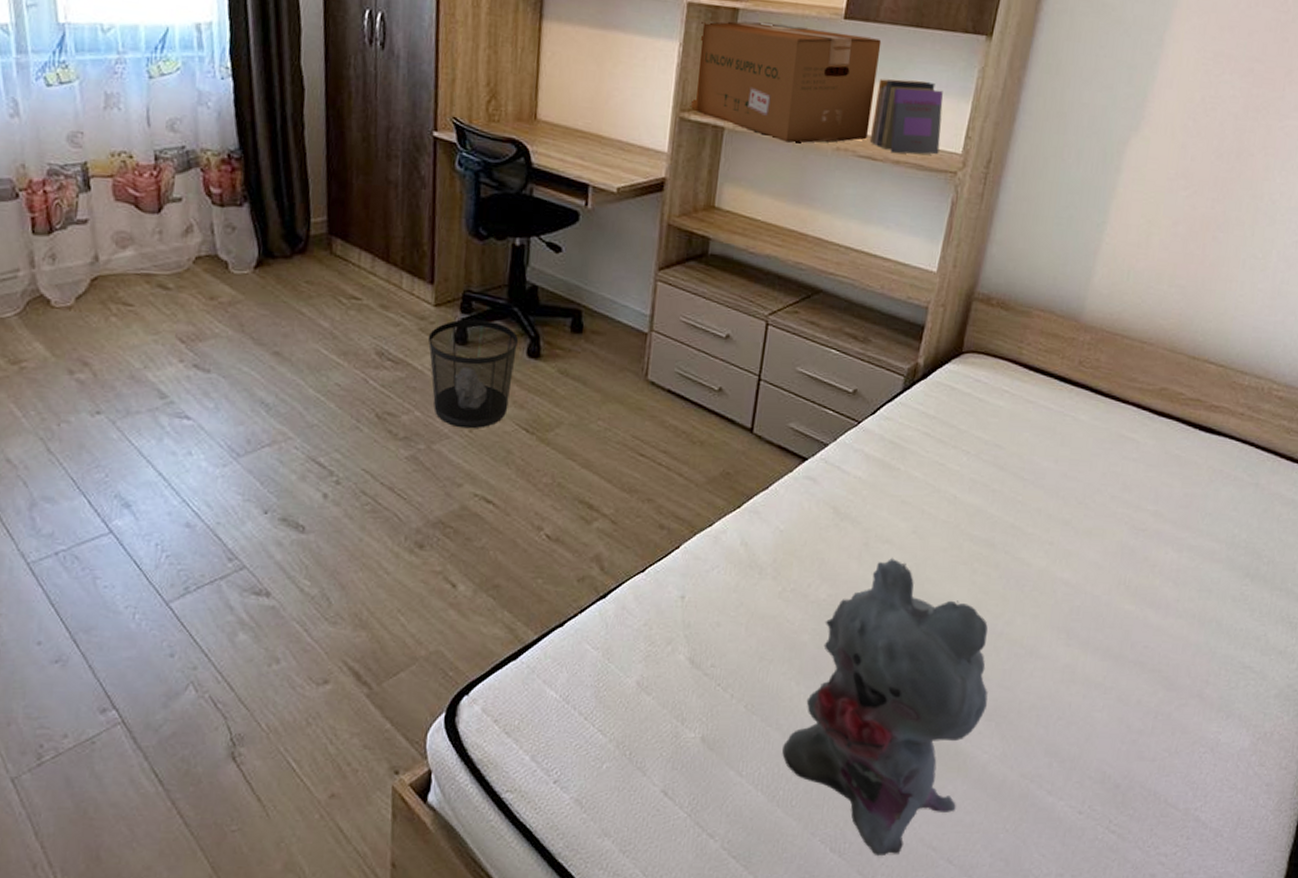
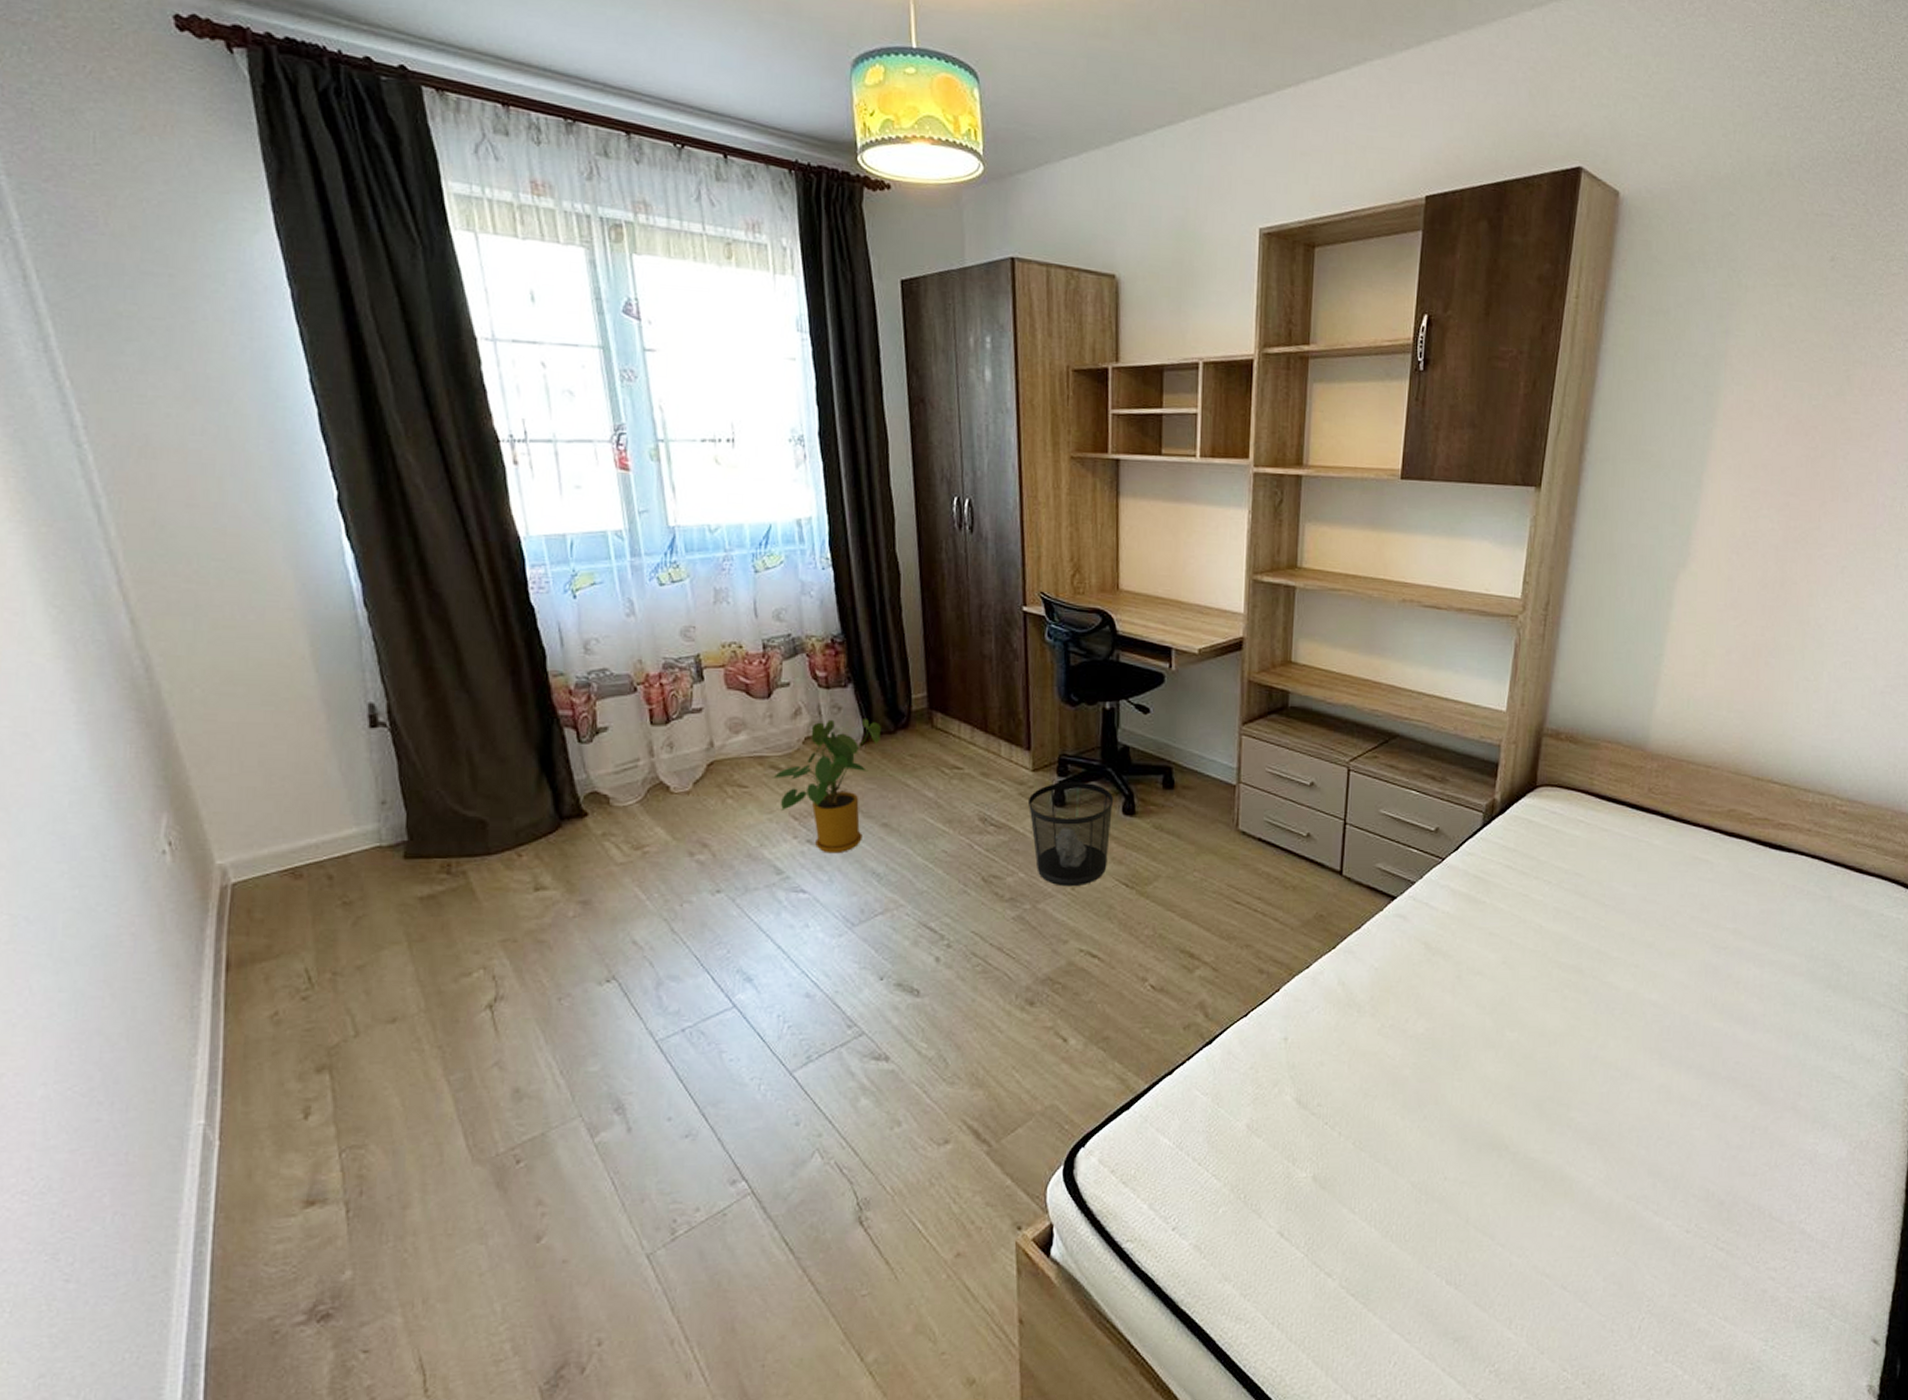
house plant: none [158,239,277,381] -> present [771,719,881,854]
box: present [691,21,882,143] -> none [1263,487,1438,597]
plush toy: present [782,557,988,857] -> none [1392,988,1589,1287]
books: present [869,79,943,155] -> none [1433,532,1500,602]

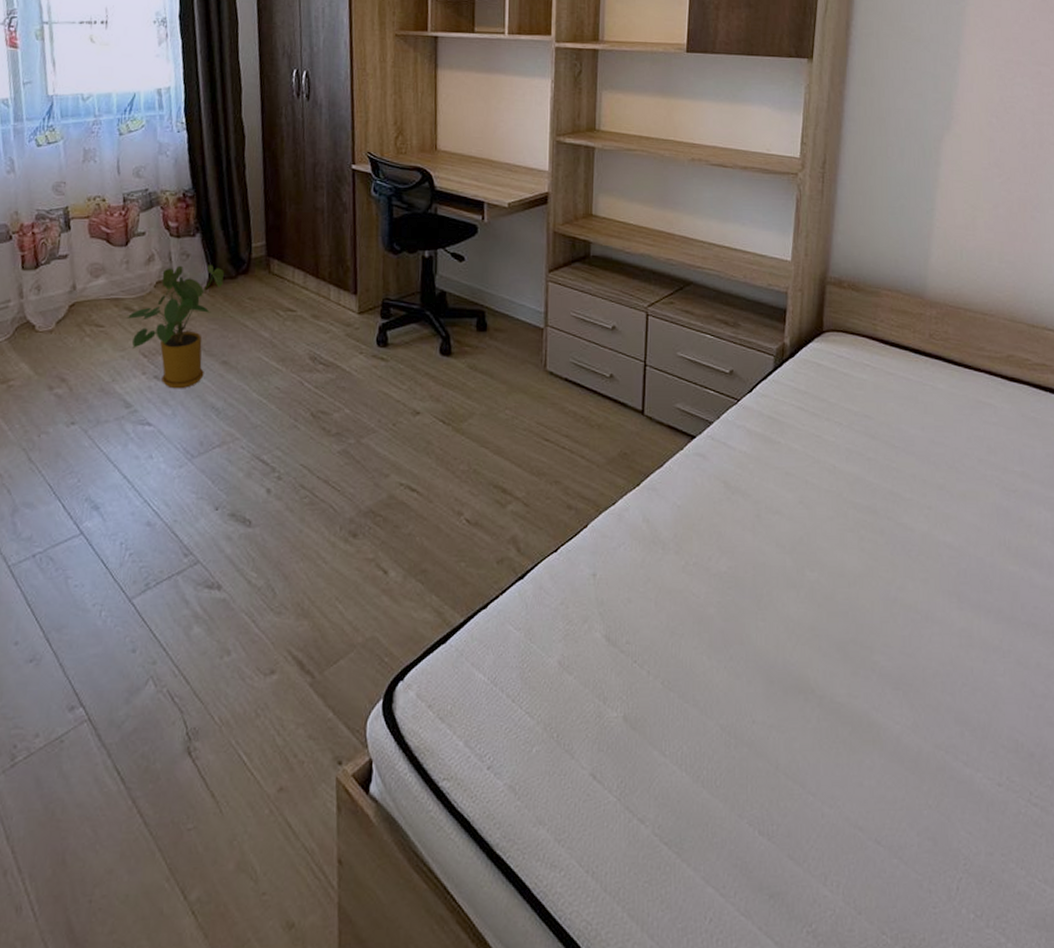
waste bin: present [1027,781,1114,887] -> none [353,323,432,423]

